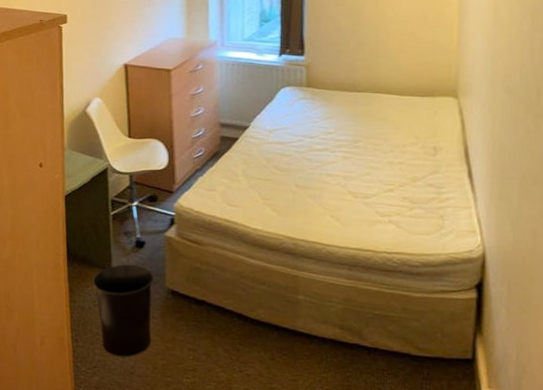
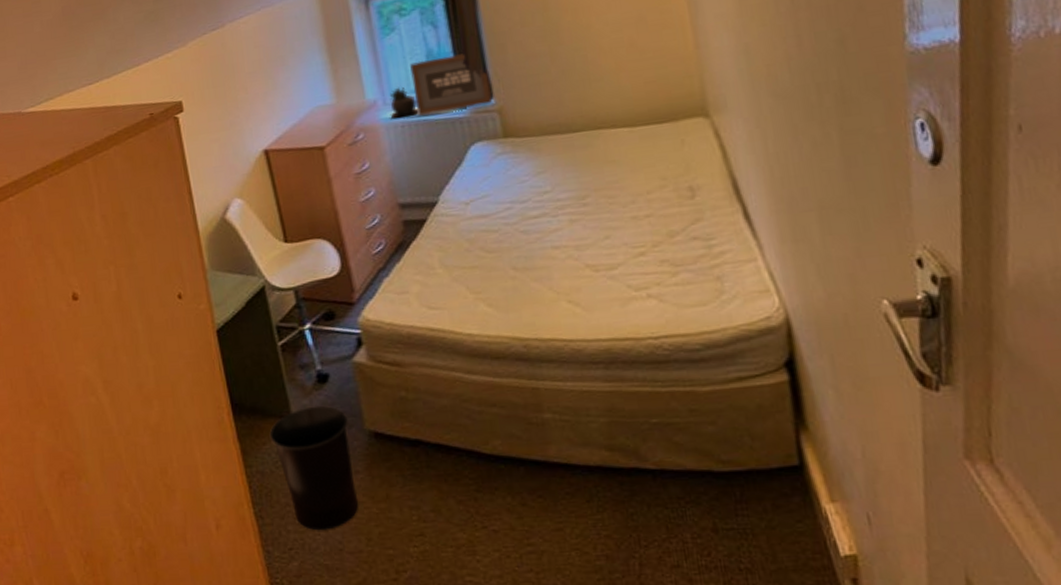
succulent plant: none [226,34,247,59] -> present [389,87,419,118]
picture frame: none [246,17,304,61] -> present [410,53,492,116]

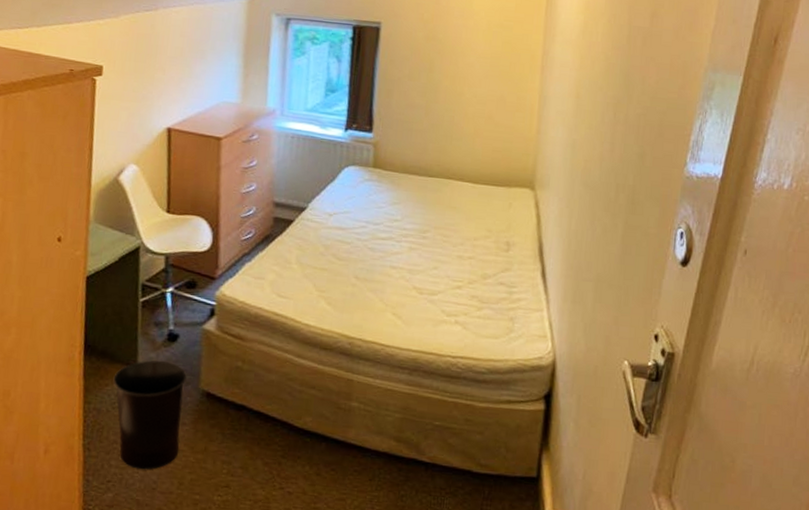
succulent plant: present [389,87,419,118] -> none [285,103,309,131]
picture frame: present [410,53,492,116] -> none [307,85,373,137]

